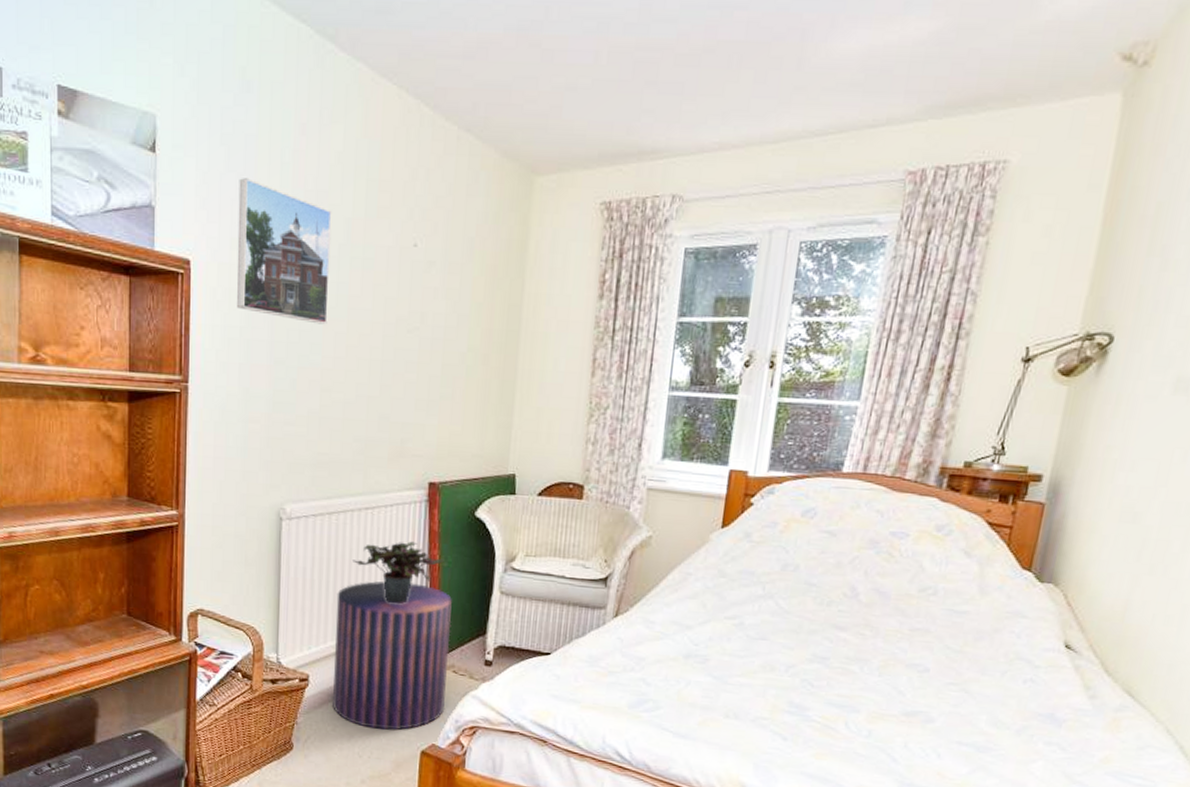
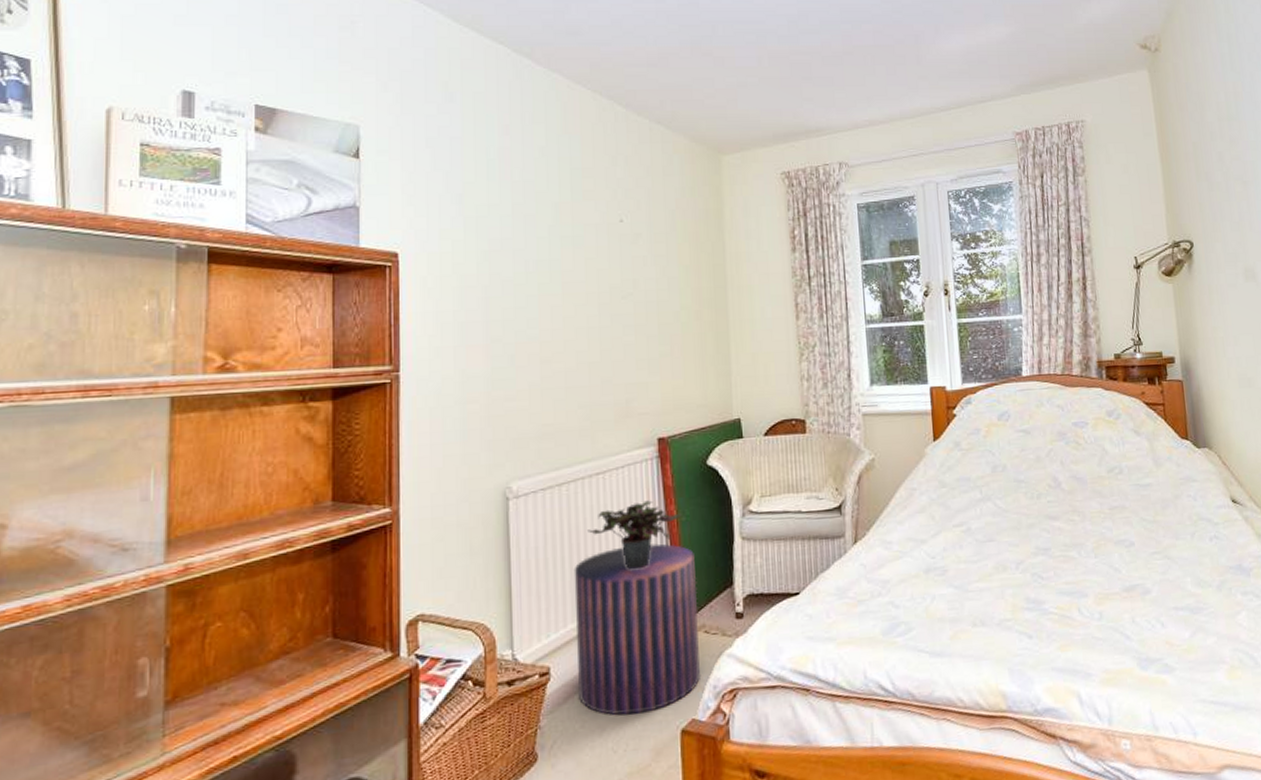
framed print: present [237,178,332,325] -> none [446,175,542,300]

